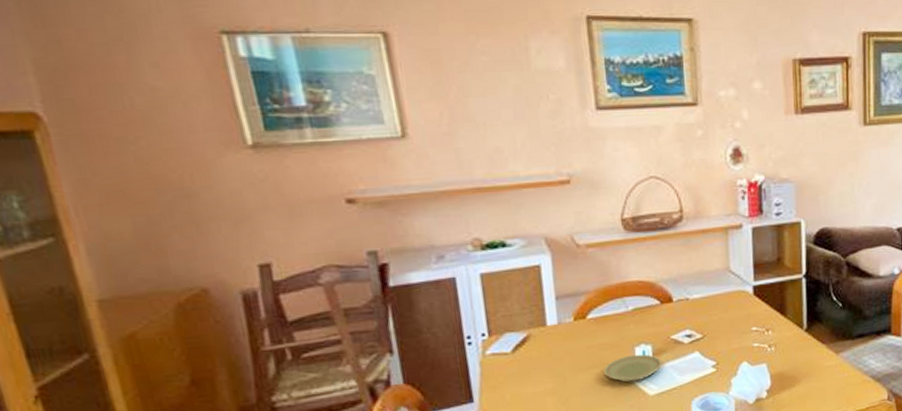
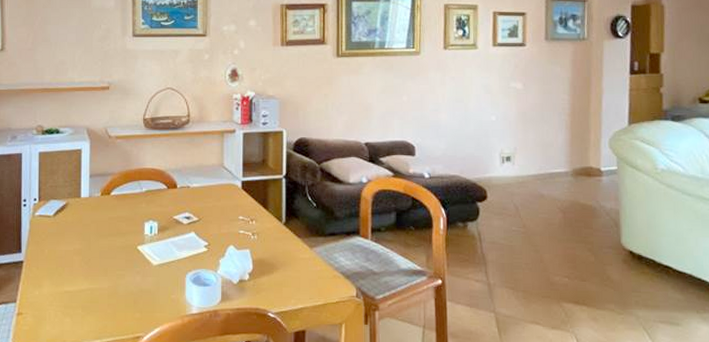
plate: present [603,354,662,382] -> none [119,228,164,252]

